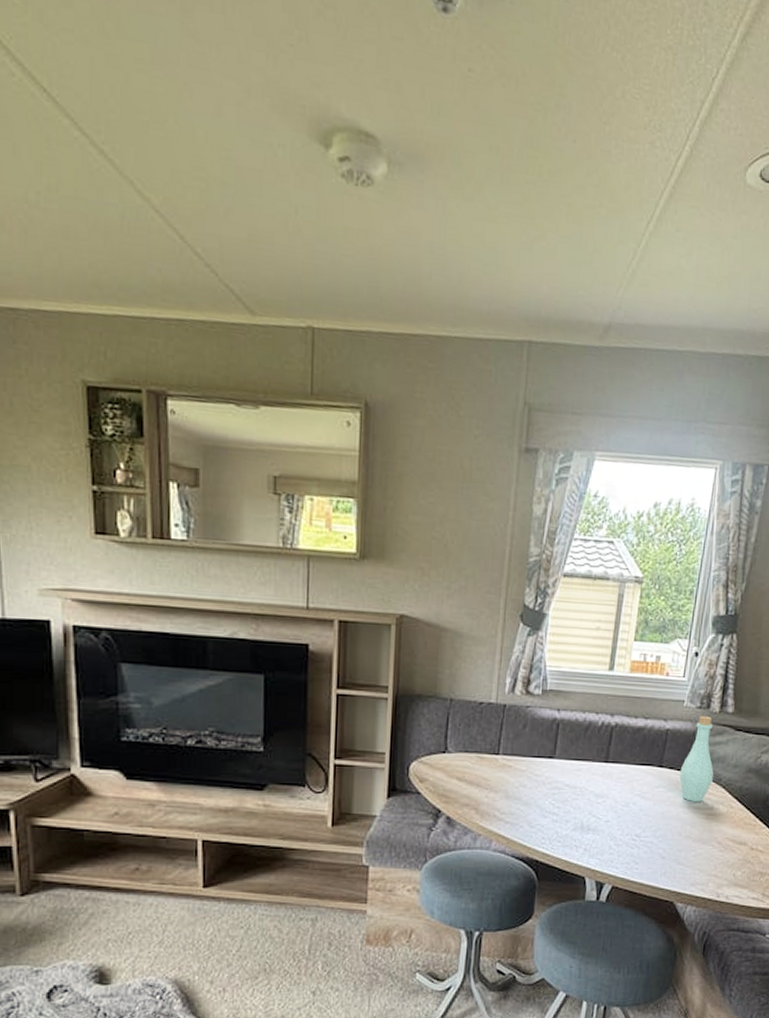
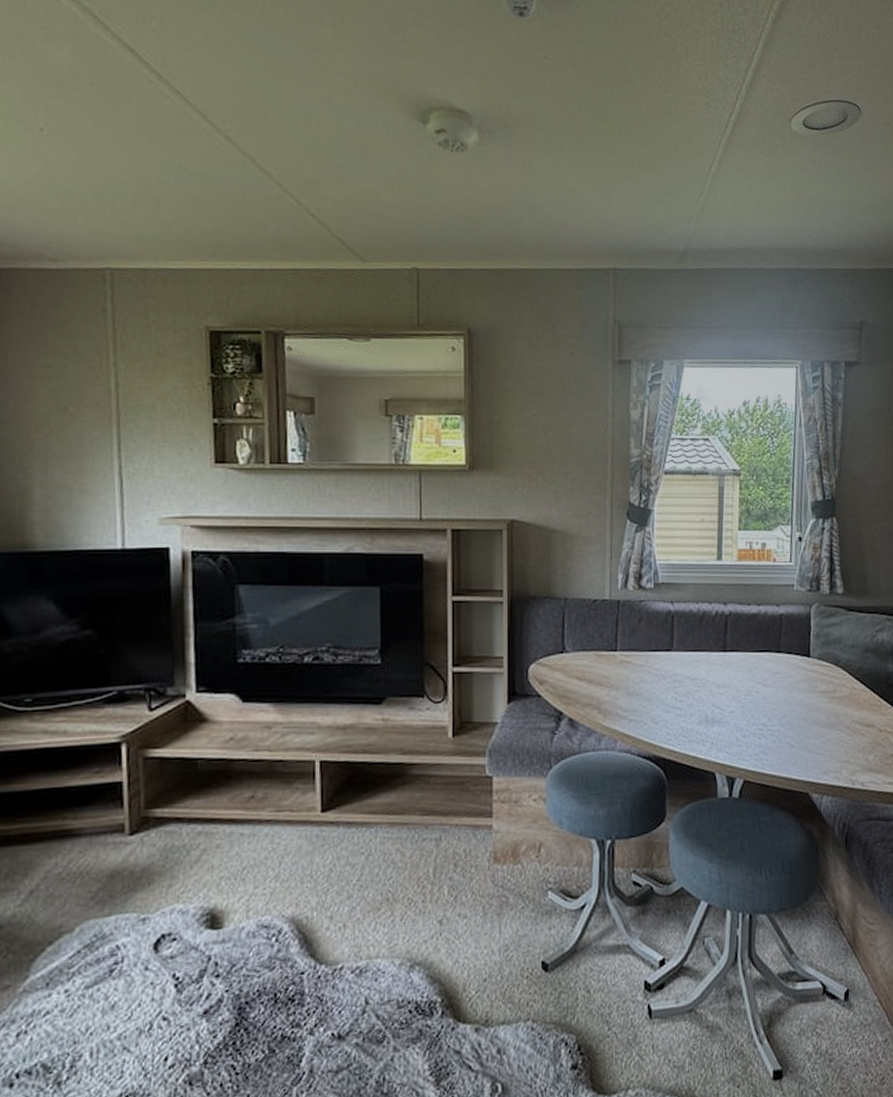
bottle: present [679,715,714,802] -> none [798,598,832,686]

